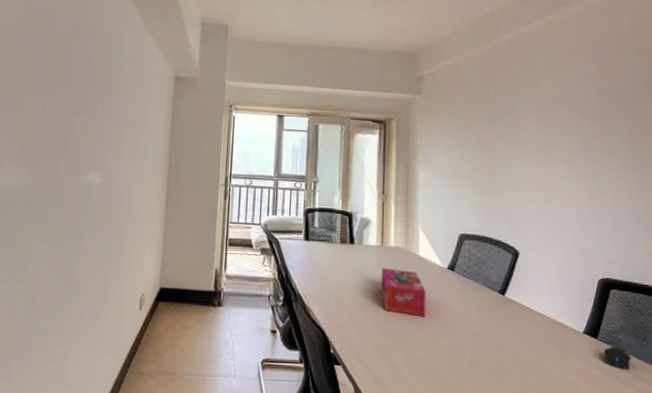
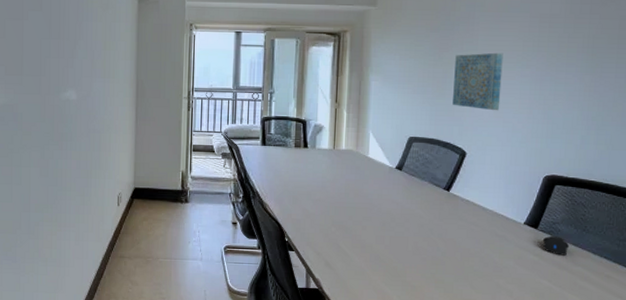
tissue box: present [381,267,426,317] -> none [332,168,375,211]
wall art: none [502,146,549,208] -> present [453,52,504,111]

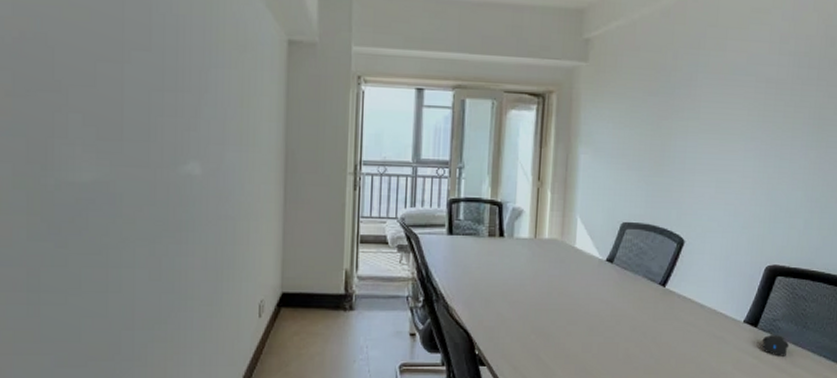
wall art: present [453,52,504,111] -> none [671,122,727,191]

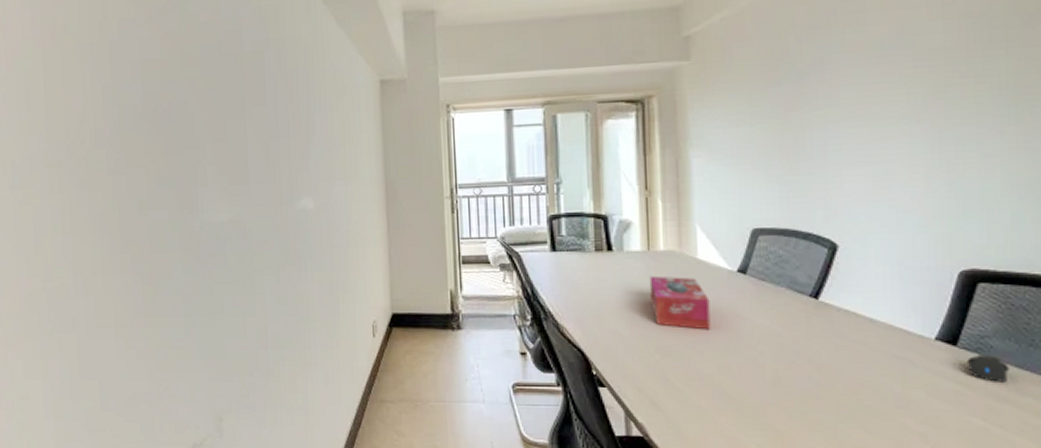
tissue box: none [532,262,582,313] -> present [649,275,711,330]

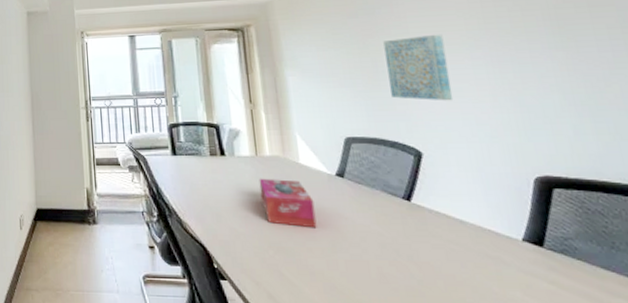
wall art: none [809,106,882,186] -> present [383,34,454,101]
computer mouse: present [968,354,1010,382] -> none [556,255,598,283]

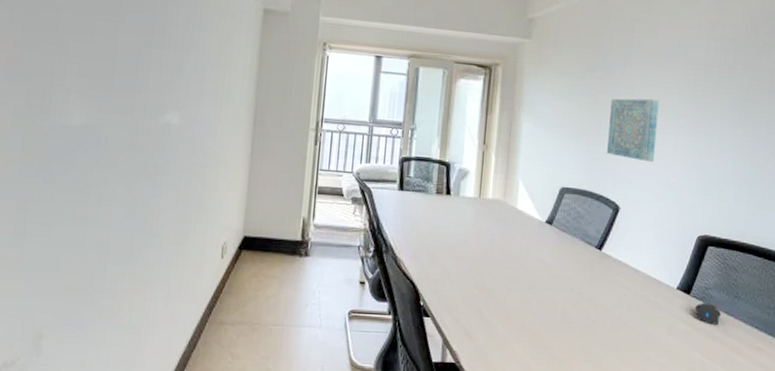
tissue box: present [259,178,317,228] -> none [475,220,522,271]
computer mouse: none [556,255,598,283] -> present [695,302,722,325]

